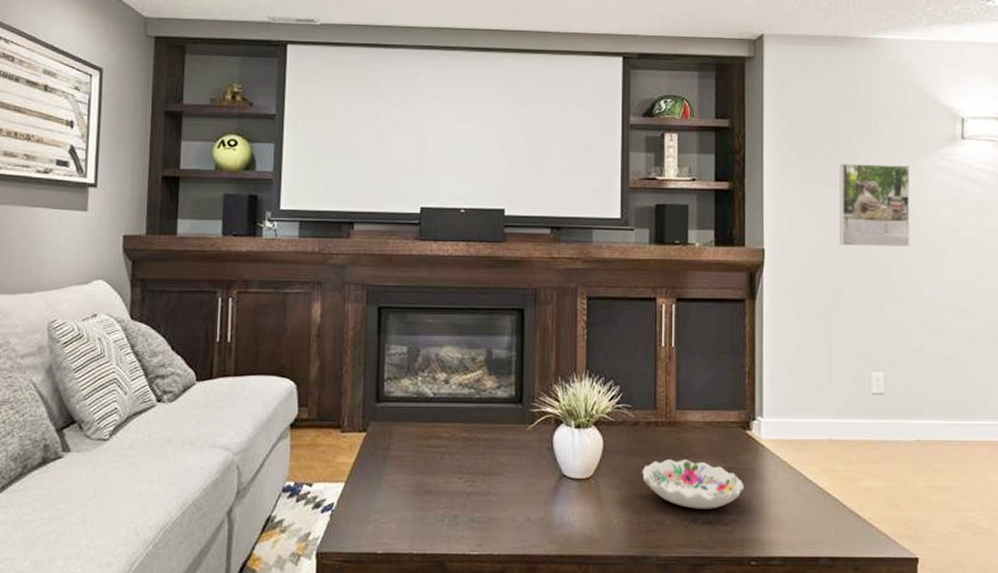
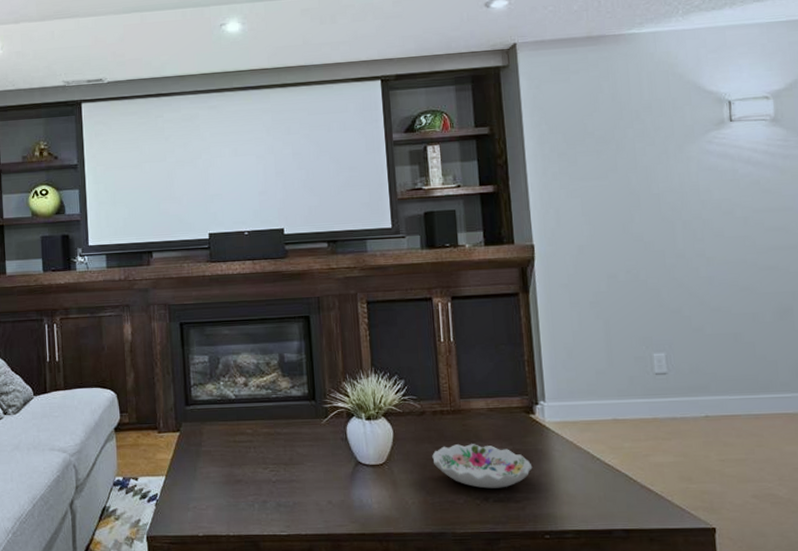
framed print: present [839,164,910,248] -> none [603,153,683,235]

